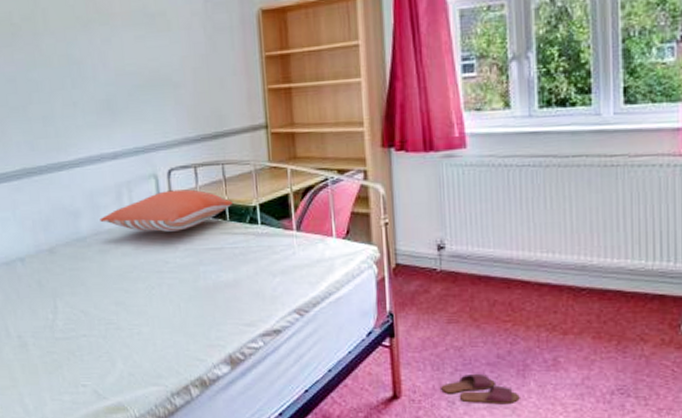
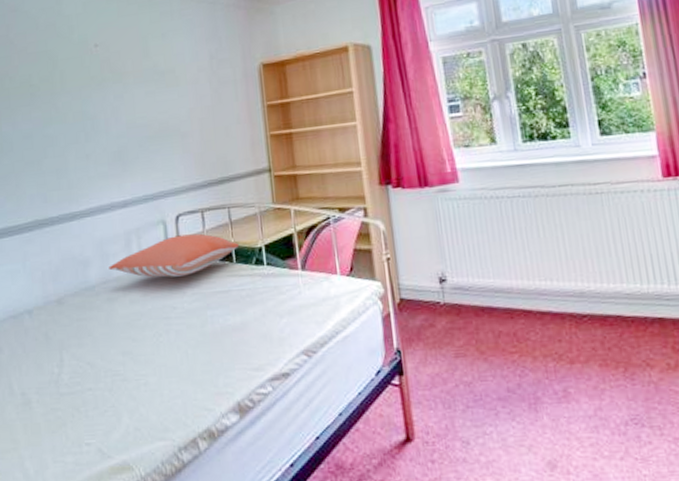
slippers: present [441,373,520,403] -> none [454,409,535,441]

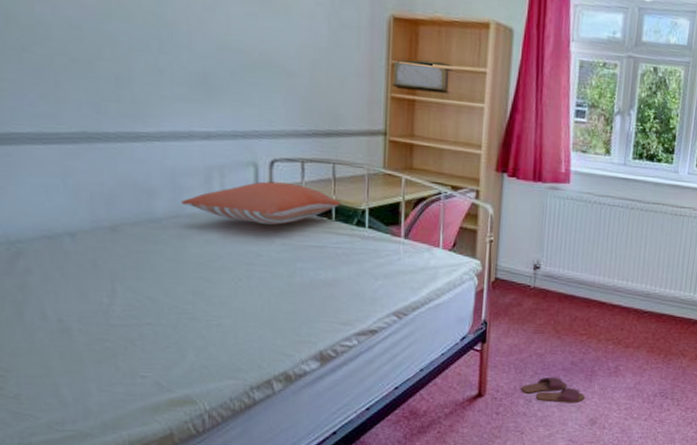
decorative box: none [267,92,322,126] -> present [392,60,453,94]
slippers: none [454,409,535,441] -> present [521,376,585,402]

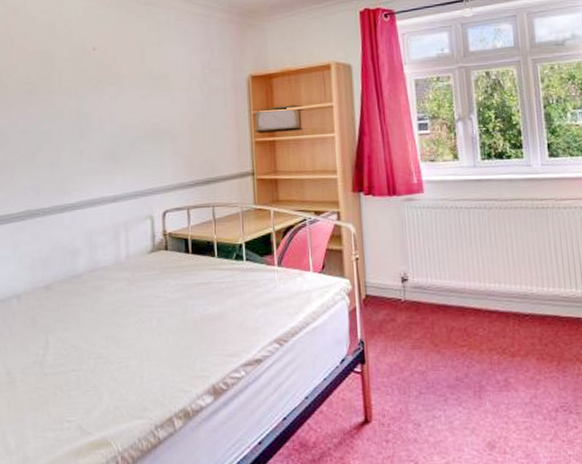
pillow: present [181,181,341,225] -> none [97,229,222,269]
slippers: present [521,376,585,402] -> none [407,395,478,424]

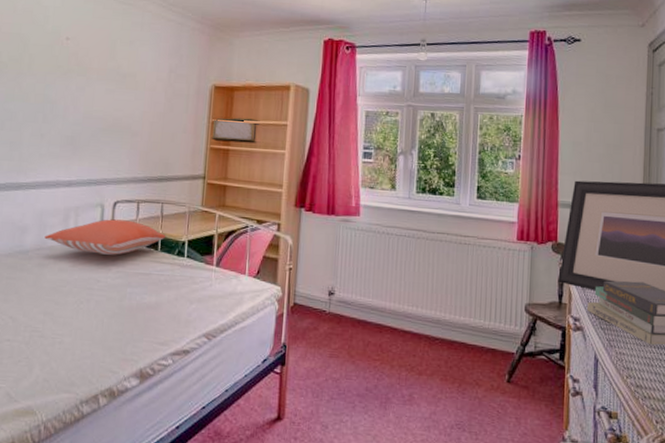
pillow: none [97,229,222,269] -> present [44,219,166,255]

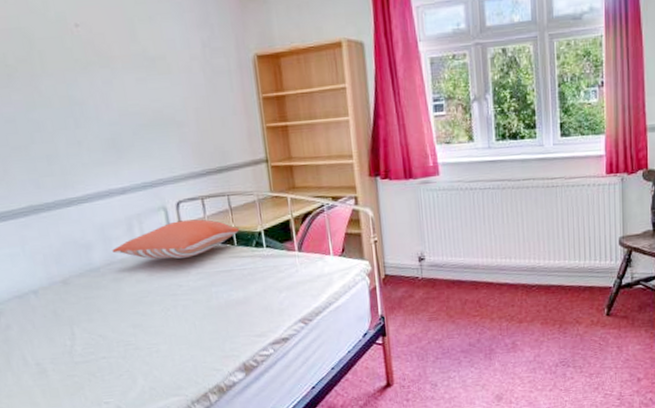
decorative box: present [211,117,260,144] -> none [263,86,317,118]

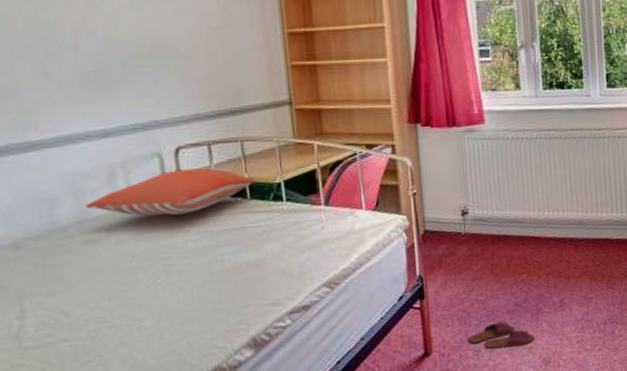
slippers: none [425,359,488,383] -> present [468,321,535,349]

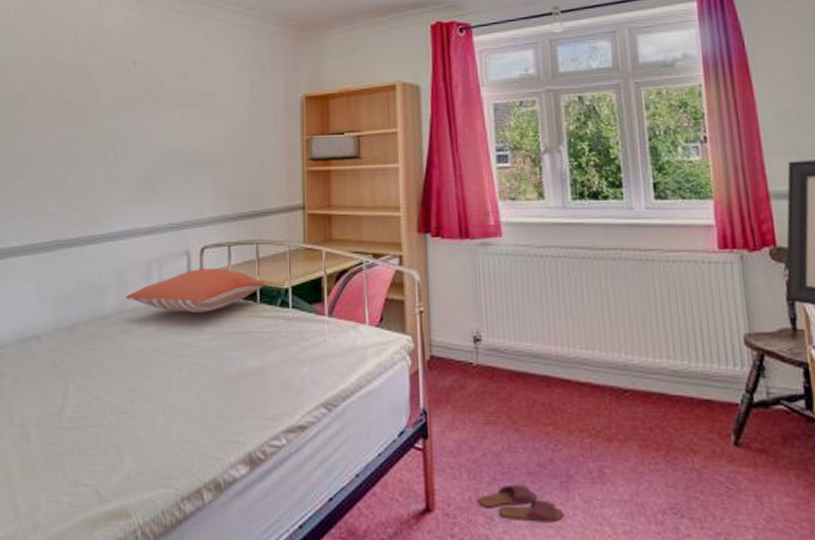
decorative box: none [288,23,351,56] -> present [307,129,364,162]

